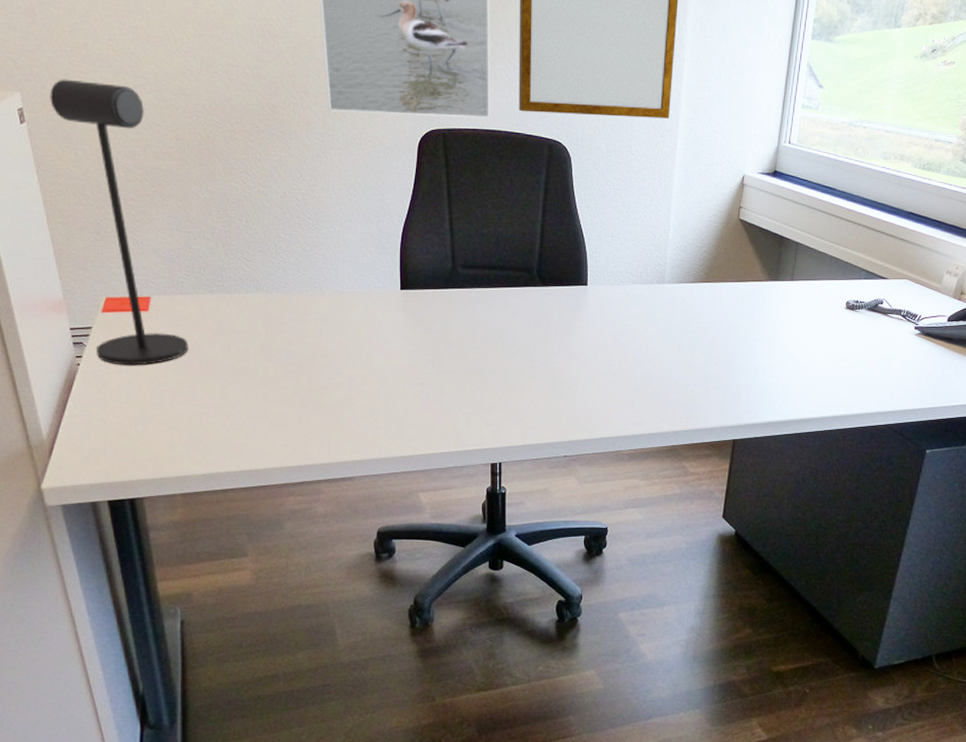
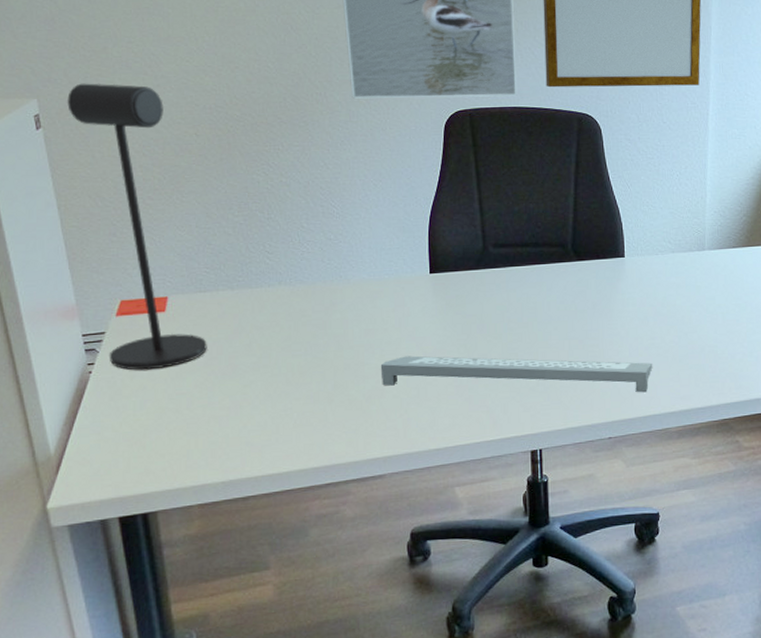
computer keyboard: none [352,367,609,416] -> present [380,356,653,393]

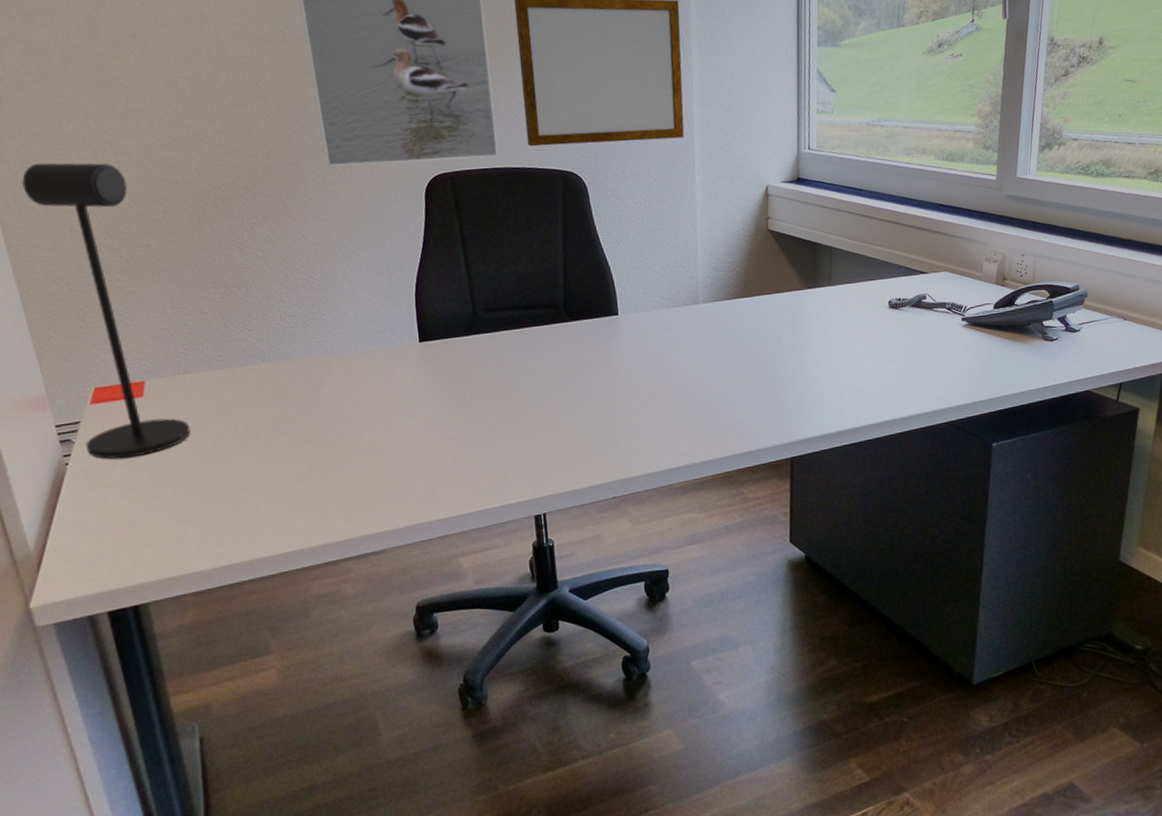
computer keyboard: present [380,356,653,393] -> none [374,419,654,459]

